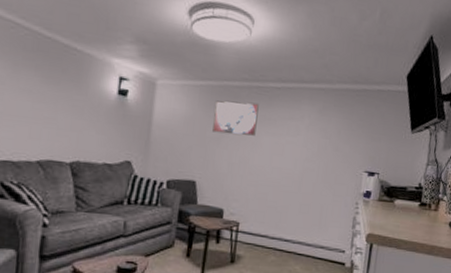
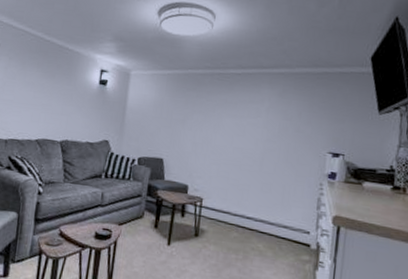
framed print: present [212,100,259,136] -> none [178,87,221,118]

